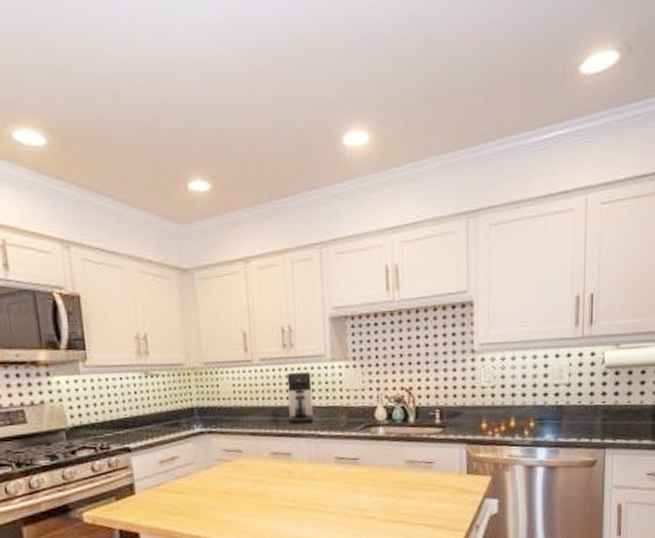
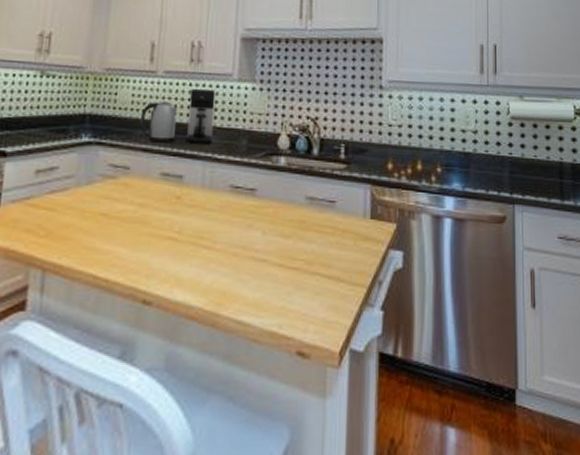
kettle: none [243,387,279,426] -> present [139,100,178,143]

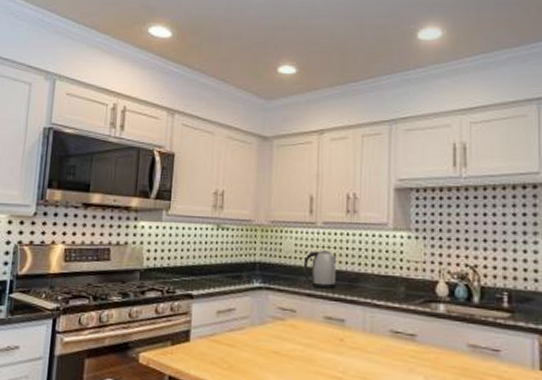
coffee maker: present [185,88,216,143] -> none [345,237,372,290]

